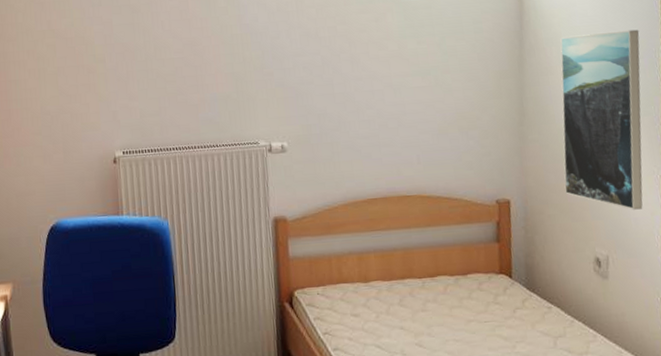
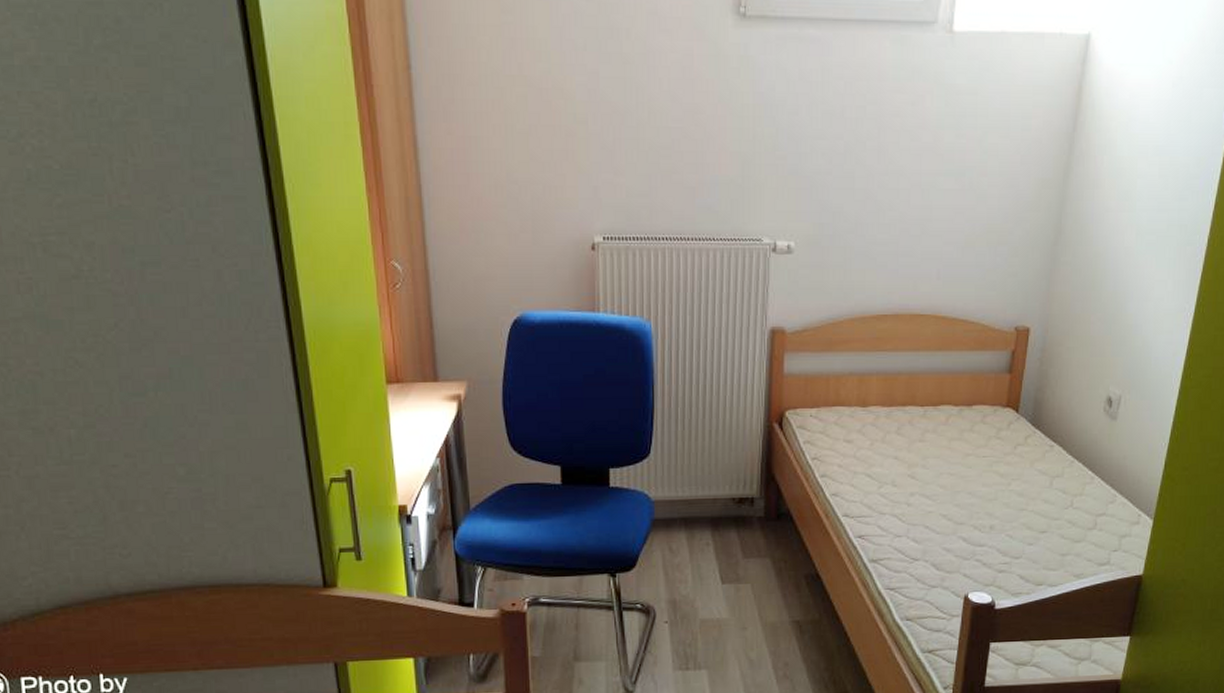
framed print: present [560,29,643,210] -> none [1089,144,1201,349]

